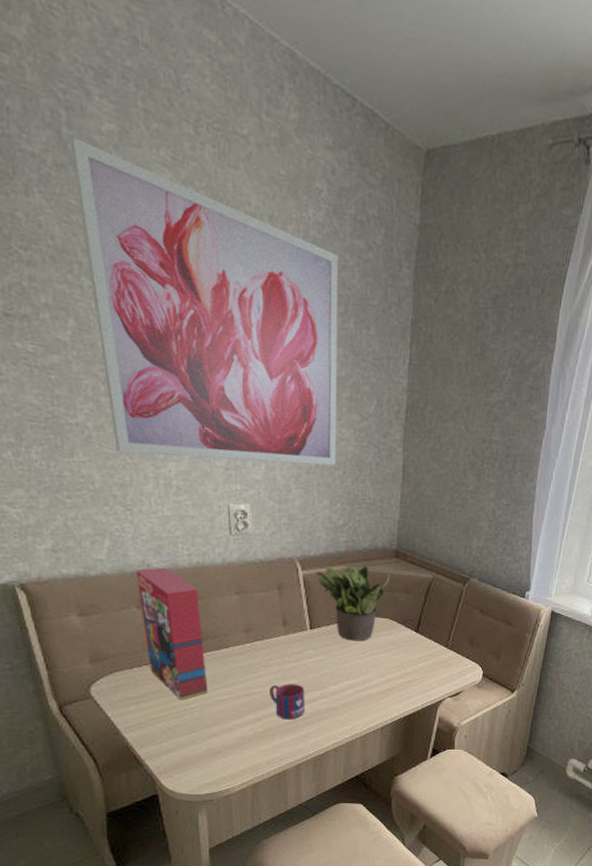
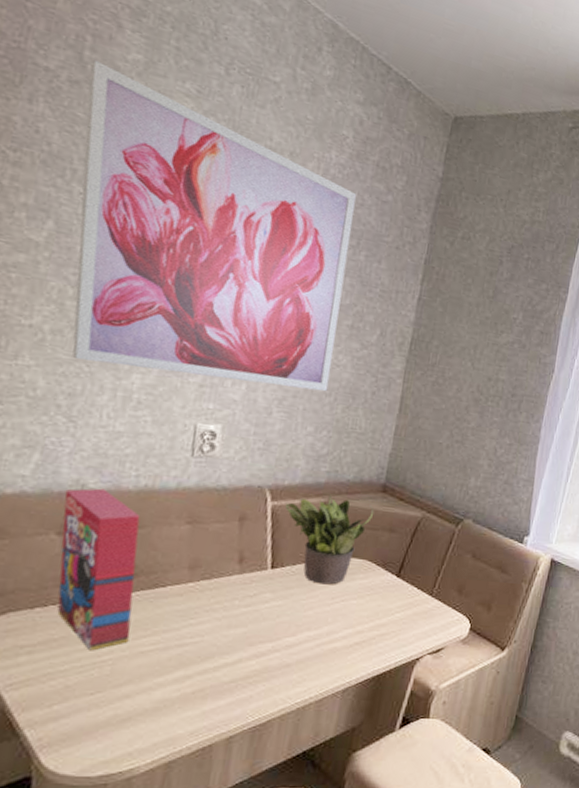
mug: present [270,684,305,720] -> none [208,633,254,678]

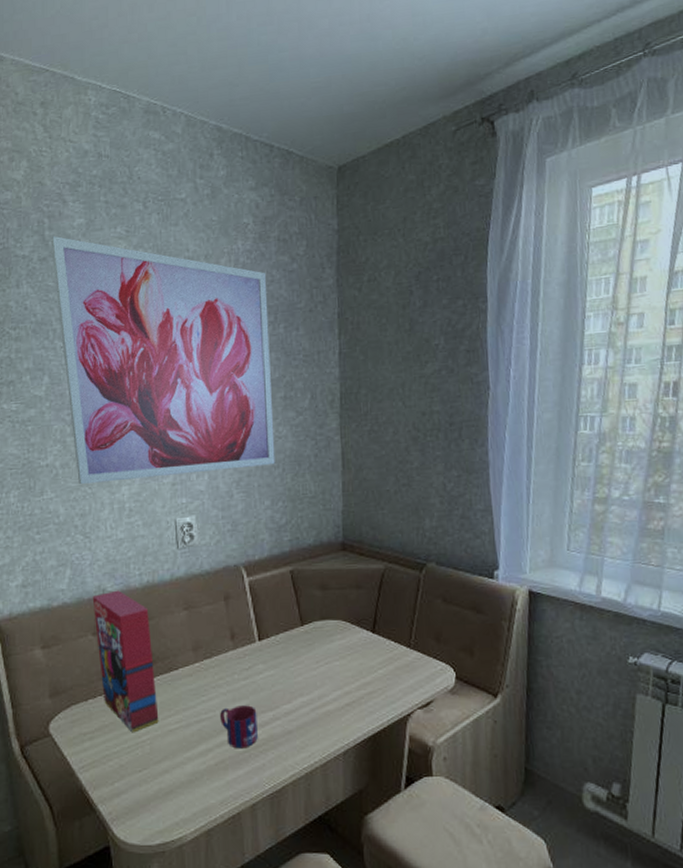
mug: none [208,633,254,678] -> present [220,705,258,749]
potted plant: present [284,494,374,585] -> none [259,562,338,650]

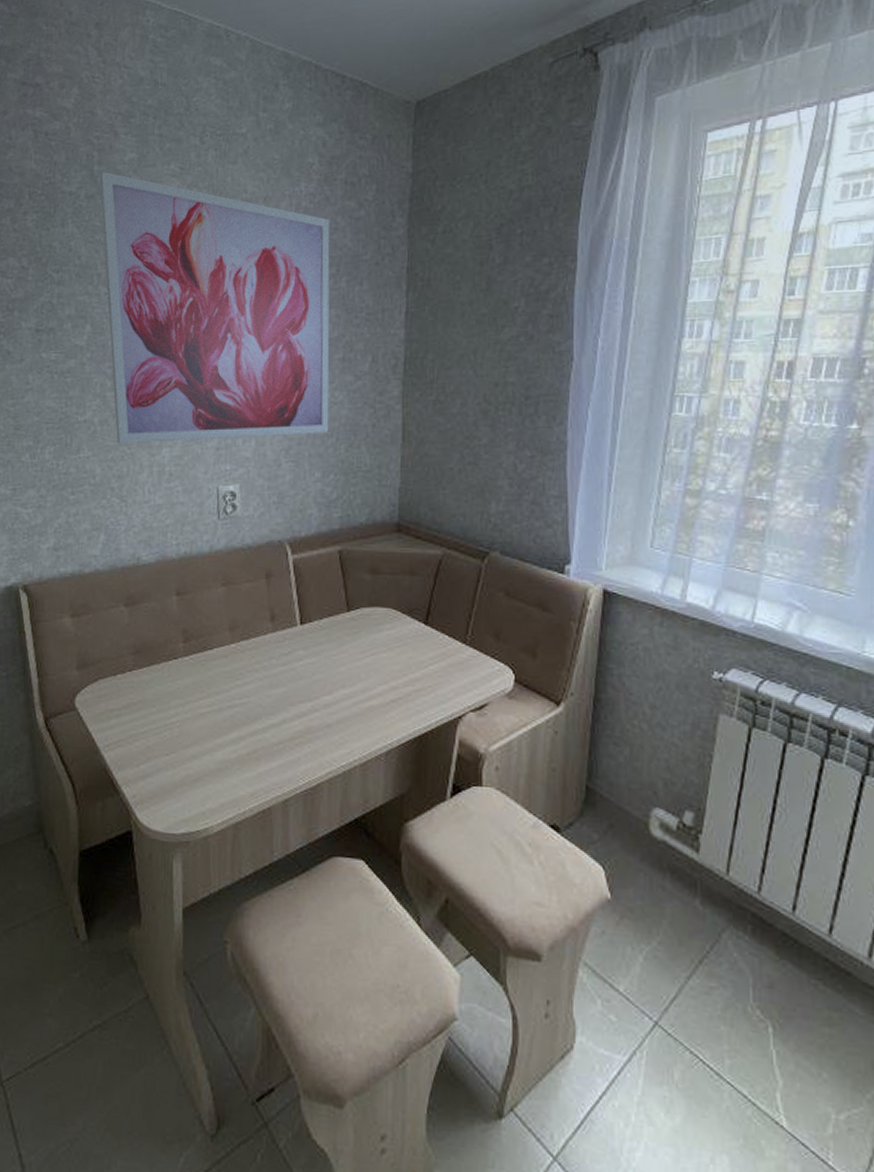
cereal box: present [92,590,159,733] -> none [126,560,190,714]
mug: present [220,705,258,749] -> none [255,693,294,740]

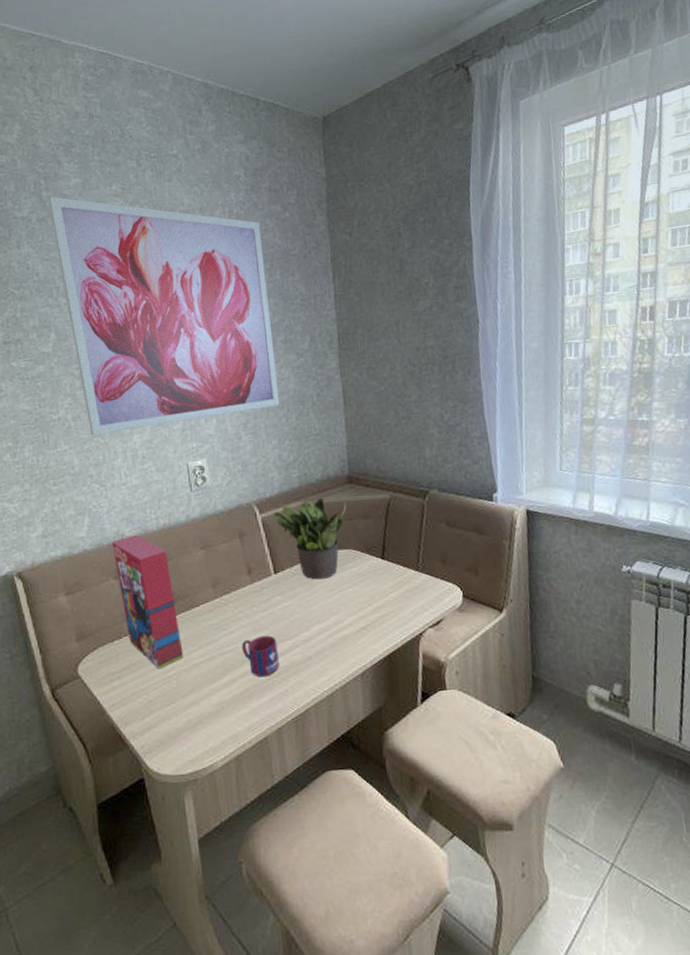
cereal box: none [126,560,190,714] -> present [111,534,184,670]
mug: none [255,693,294,740] -> present [242,635,280,678]
potted plant: none [304,541,390,638] -> present [271,497,346,580]

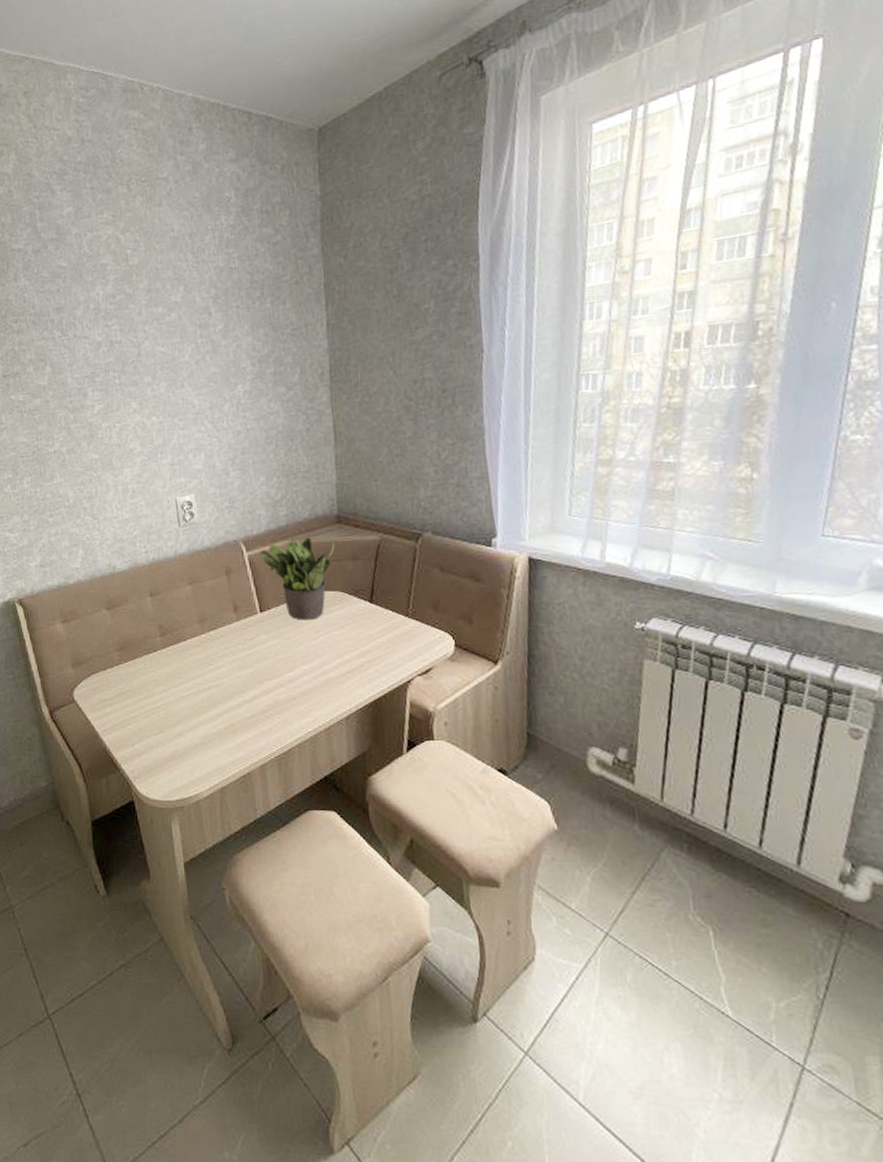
wall art: present [48,196,280,436] -> none [43,226,268,469]
cereal box: present [111,534,184,670] -> none [104,567,171,699]
mug: present [242,635,280,678] -> none [227,673,264,714]

